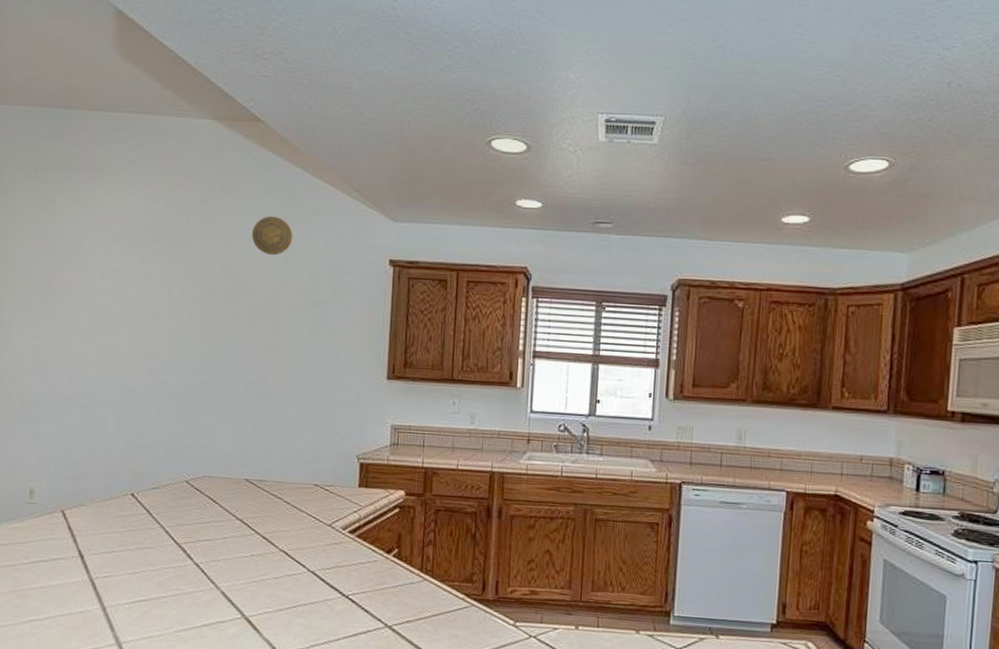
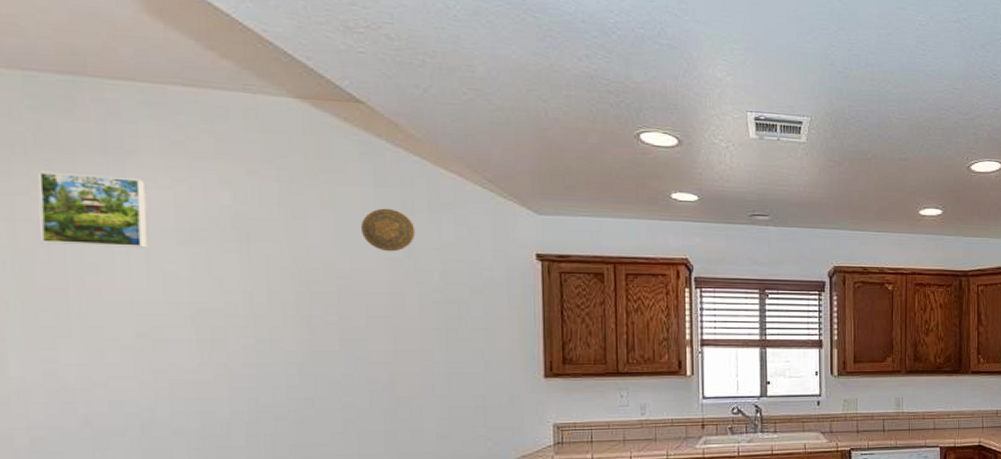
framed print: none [40,187,107,249] -> present [38,171,149,248]

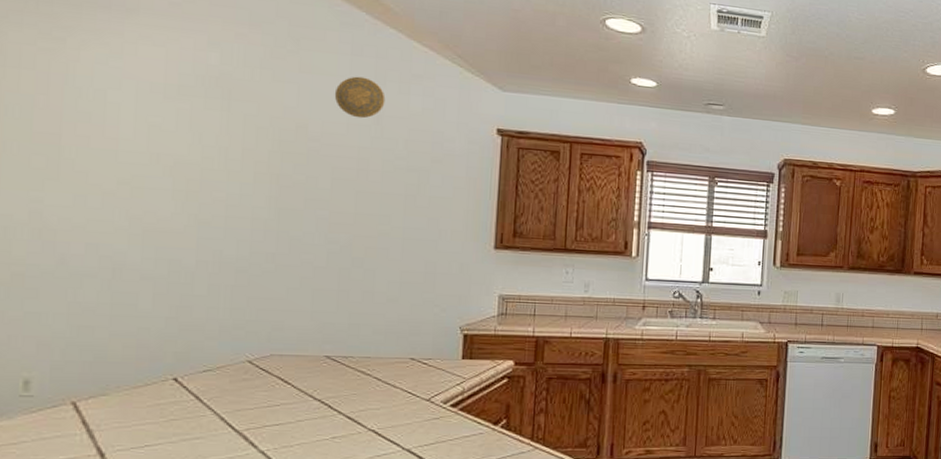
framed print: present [38,171,149,248] -> none [42,23,142,101]

